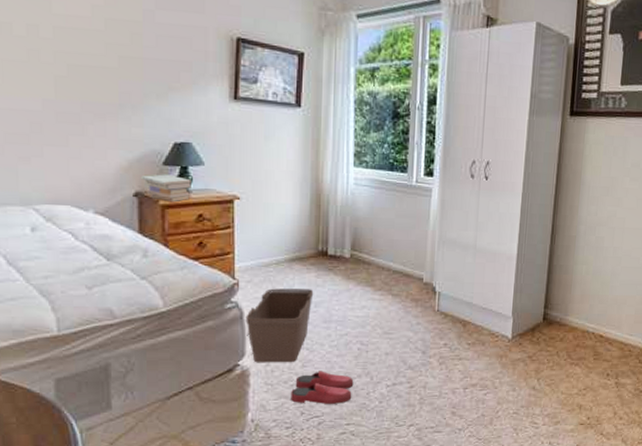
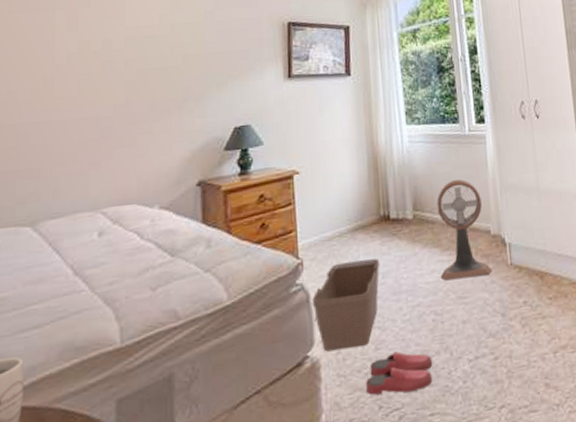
books: present [140,174,191,203] -> none [203,158,252,187]
electric fan: none [370,227,419,317] -> present [437,179,492,281]

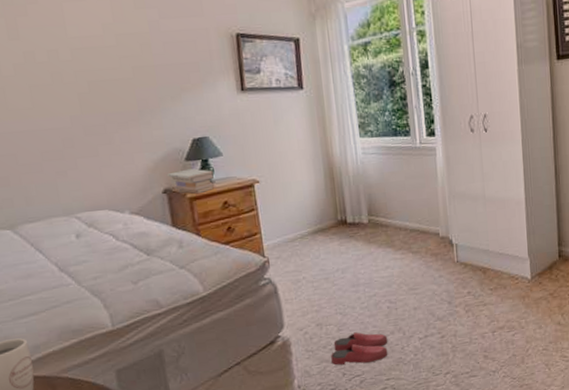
books: none [203,158,252,187] -> present [166,168,214,195]
bicycle basket: present [312,259,380,352] -> none [279,257,340,333]
electric fan: present [437,179,492,281] -> none [390,188,440,275]

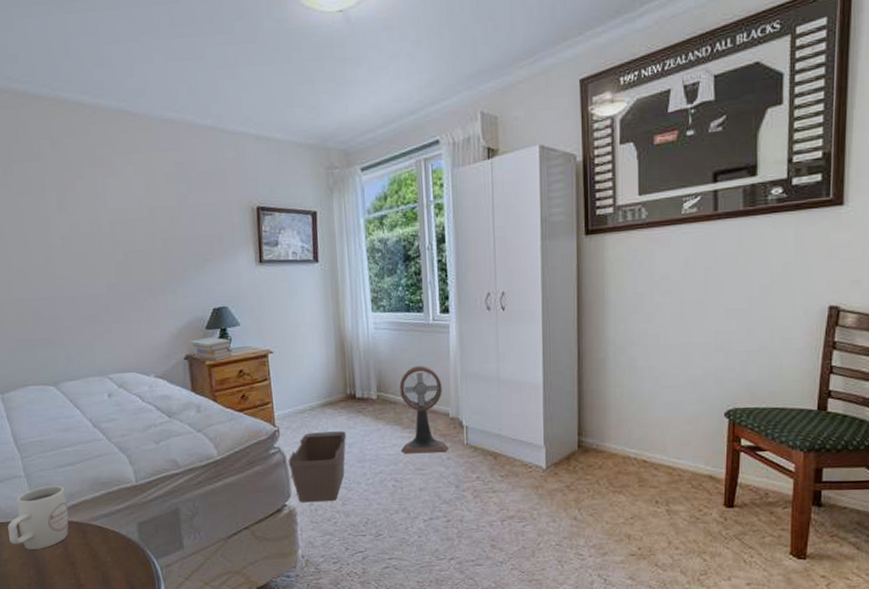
bicycle basket: none [279,257,340,333] -> present [288,431,347,503]
slippers: present [331,332,388,365] -> none [335,508,392,540]
electric fan: none [390,188,440,275] -> present [399,366,449,454]

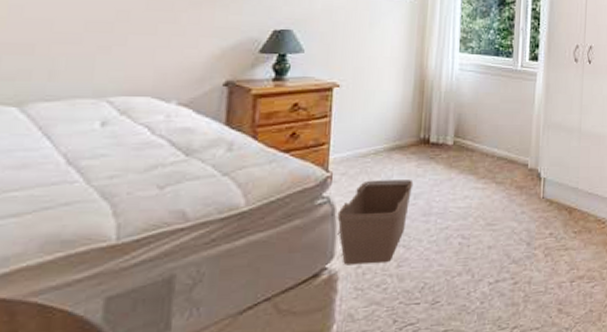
books: present [188,337,231,362] -> none [233,62,289,92]
electric fan: present [399,366,449,454] -> none [472,112,524,207]

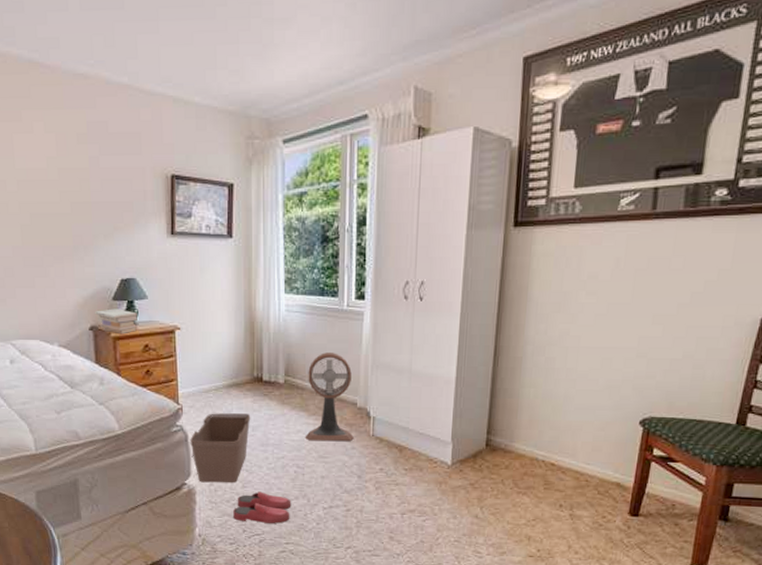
books: none [233,62,289,92] -> present [94,308,137,335]
slippers: none [383,270,454,310] -> present [233,491,291,524]
electric fan: none [472,112,524,207] -> present [305,353,354,441]

